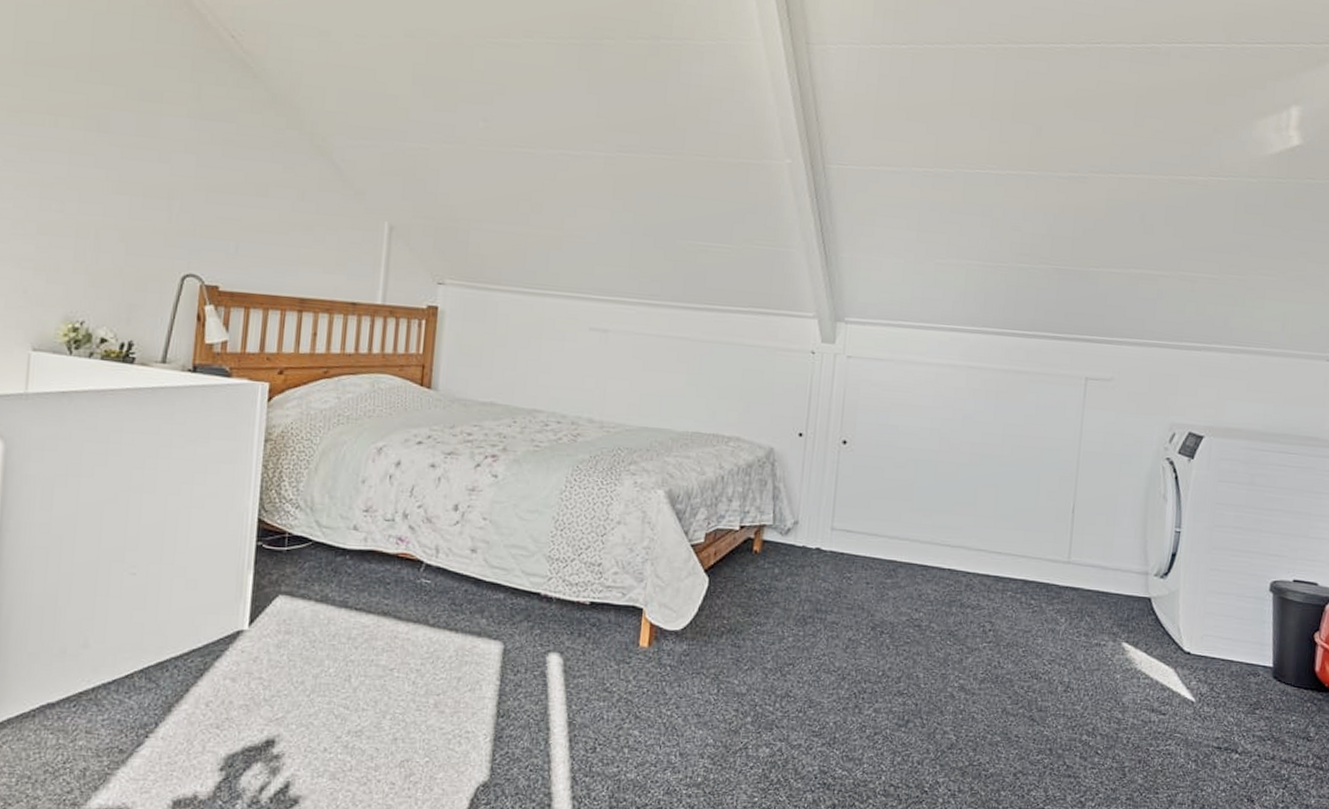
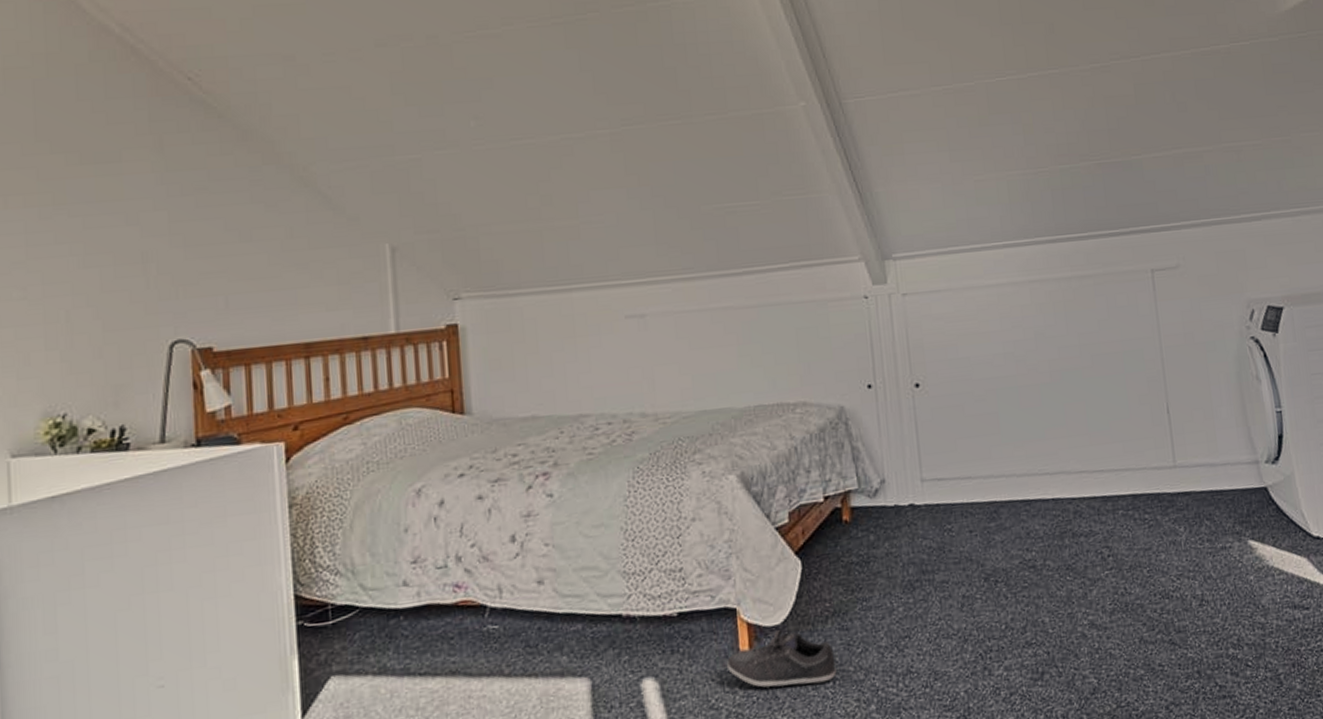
shoe: none [626,635,724,689] -> present [727,630,837,688]

